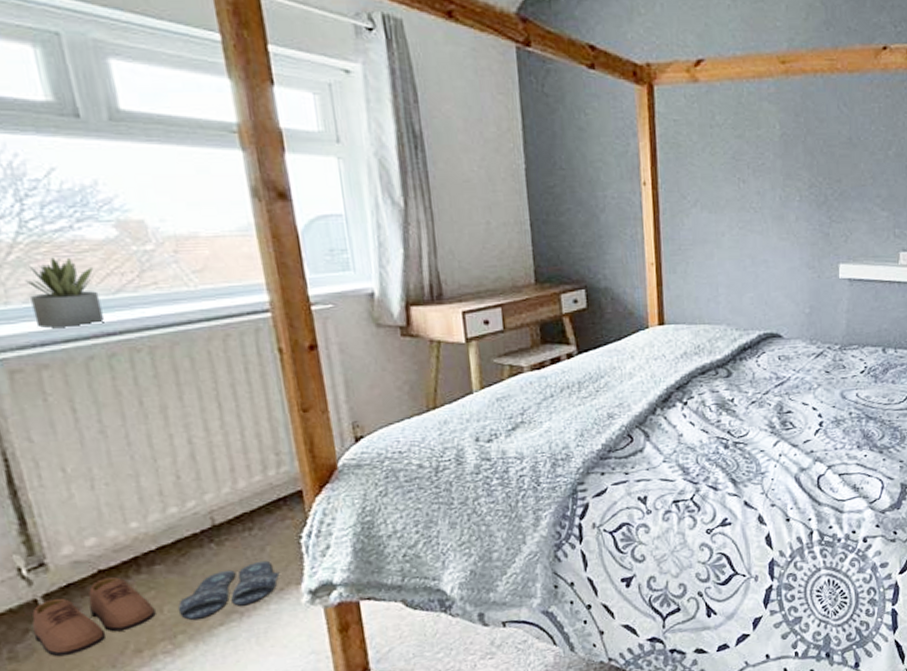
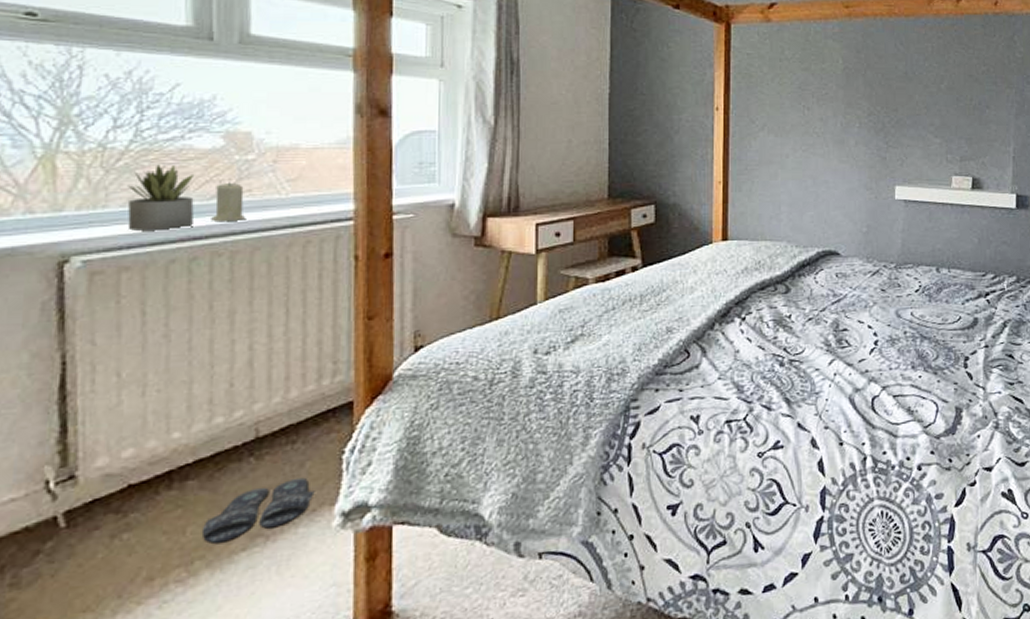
shoe: present [32,577,156,657] -> none [43,493,178,584]
candle: none [119,275,158,317] -> present [211,182,246,222]

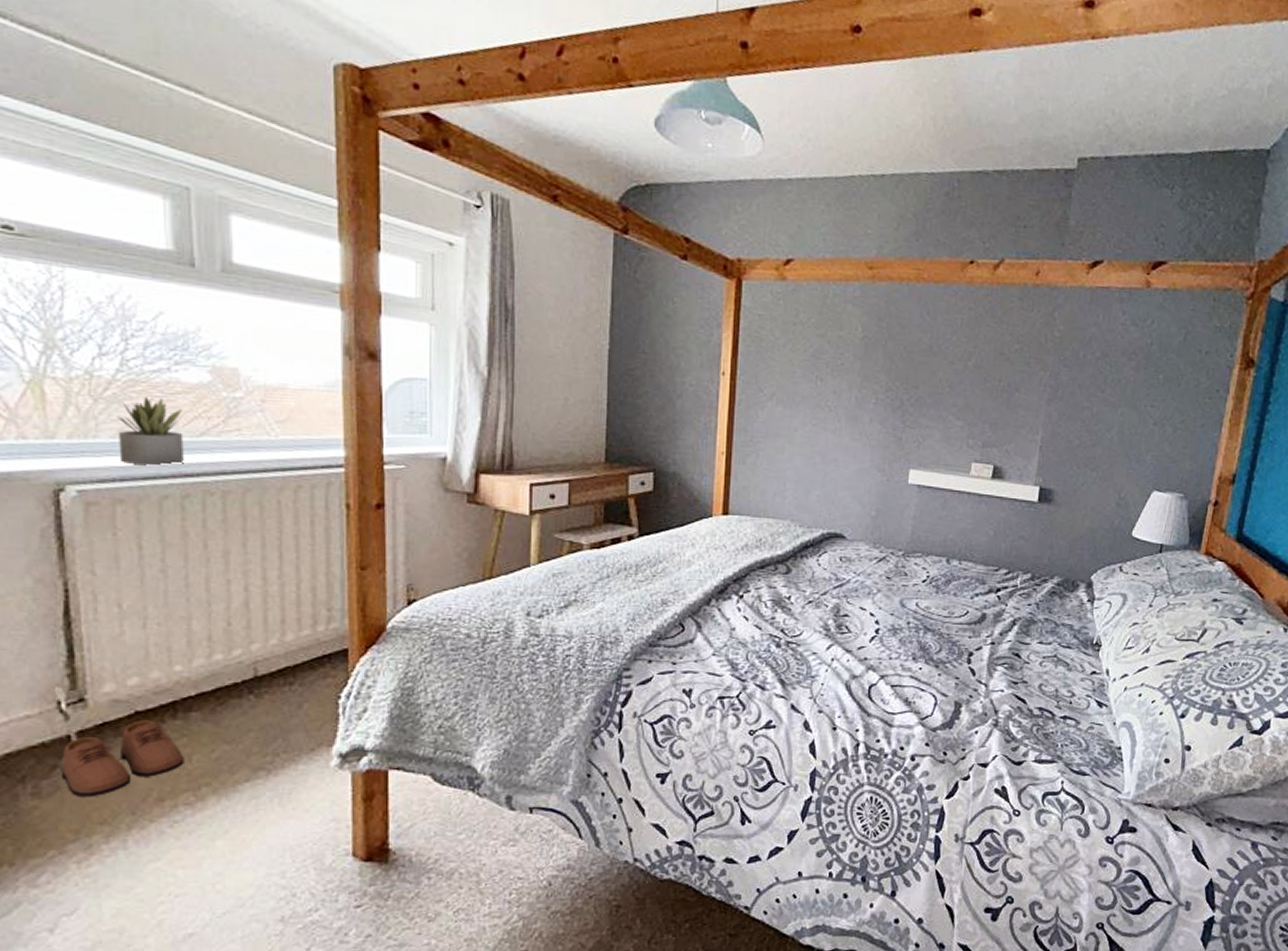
shoe: none [43,493,178,584] -> present [60,720,184,798]
slippers: present [201,477,315,543] -> none [206,718,313,772]
candle: present [211,182,246,222] -> none [201,419,237,461]

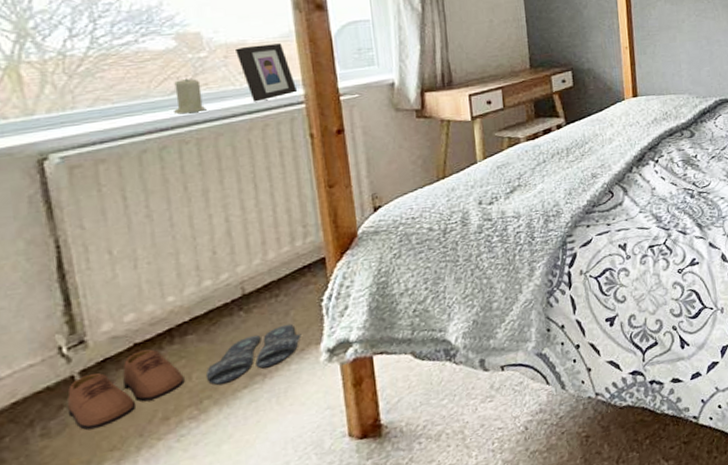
succulent plant: present [117,396,184,465] -> none [92,66,158,128]
candle: none [201,419,237,461] -> present [174,78,207,115]
slippers: none [206,718,313,772] -> present [205,324,301,385]
picture frame: none [273,391,338,458] -> present [234,43,298,102]

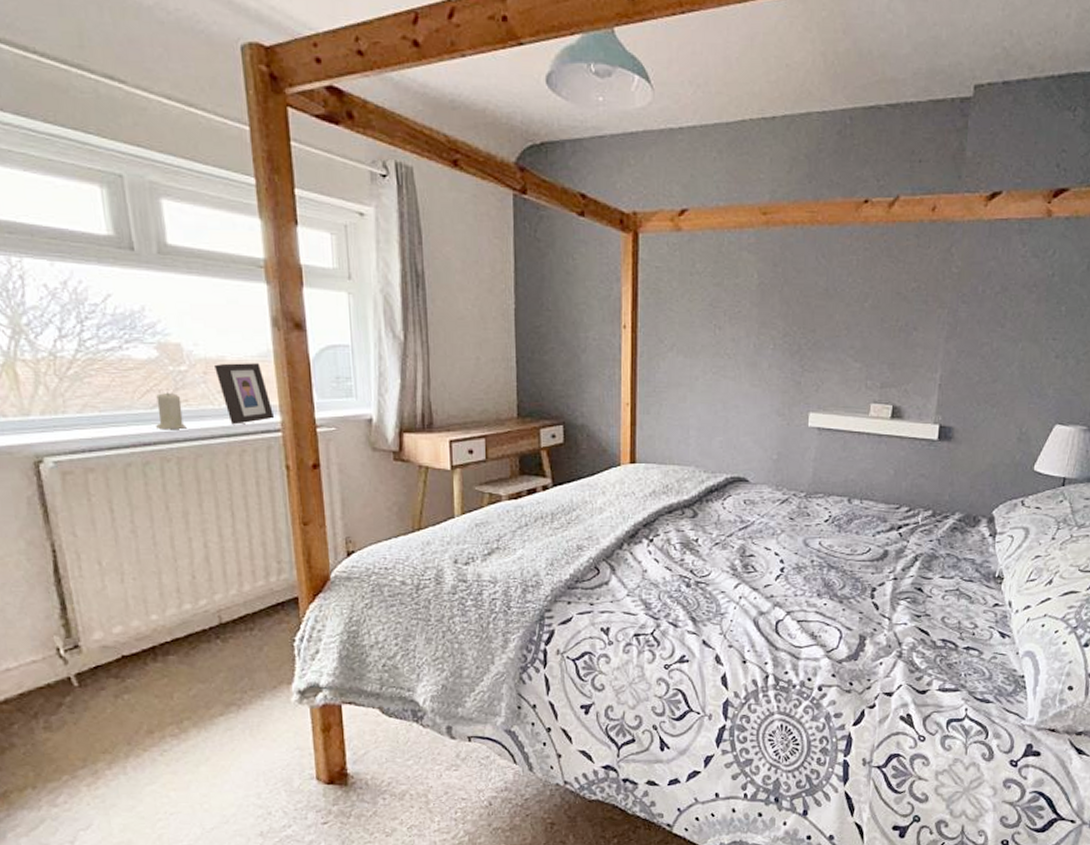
shoe: present [67,349,185,430] -> none [65,663,167,731]
slippers: present [205,324,301,385] -> none [185,659,274,708]

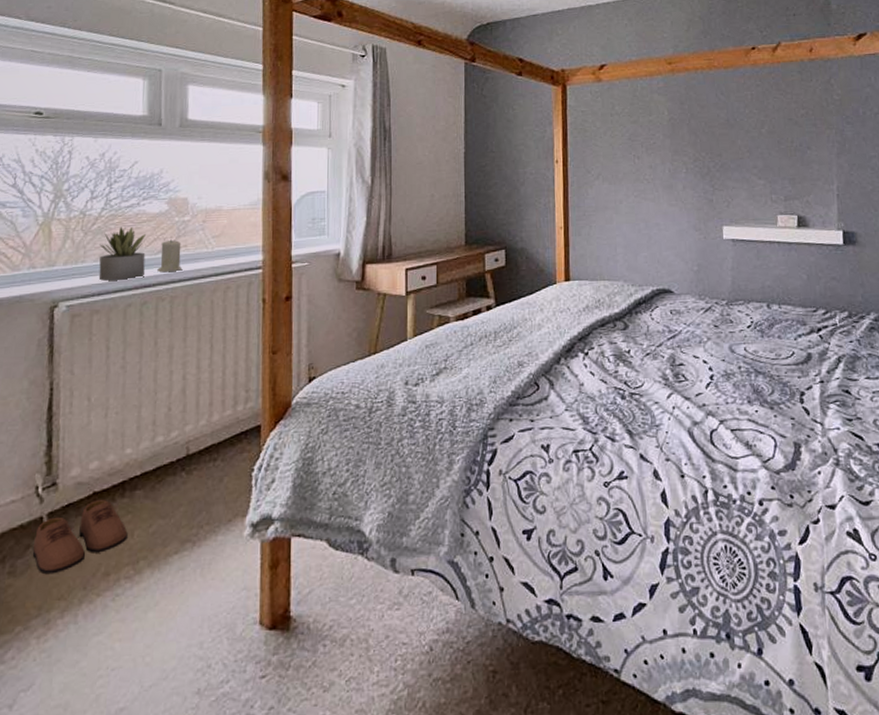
shoe: none [65,663,167,731] -> present [32,500,128,575]
succulent plant: none [80,373,142,436] -> present [98,226,146,281]
picture frame: present [213,363,275,425] -> none [212,211,258,265]

